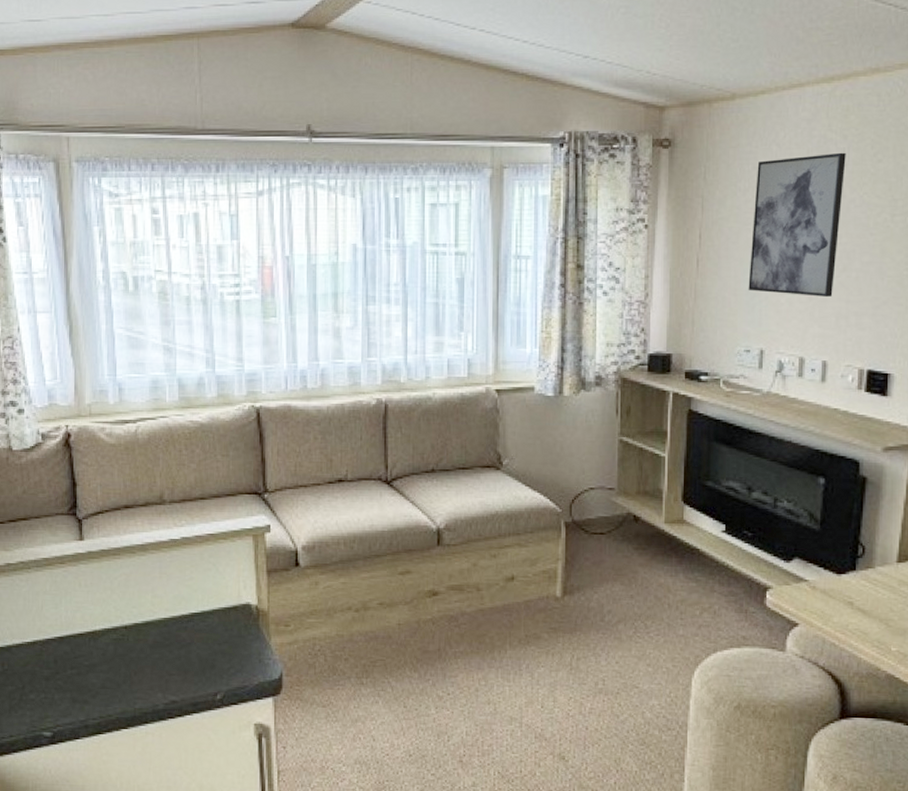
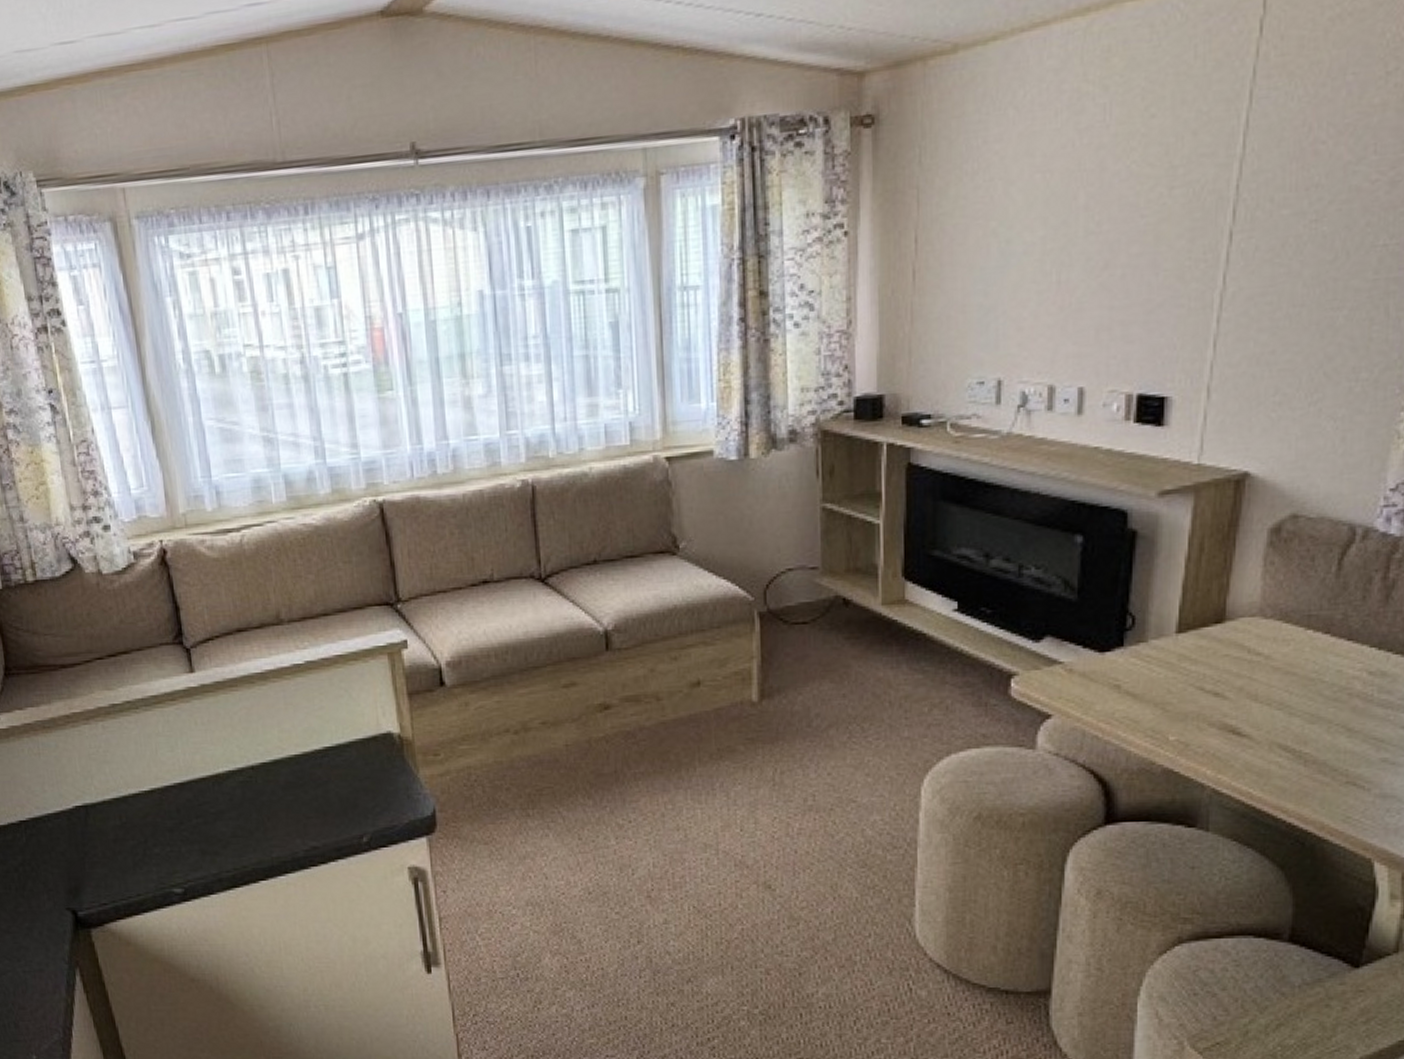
wall art: present [748,152,846,297] -> none [980,109,1107,306]

